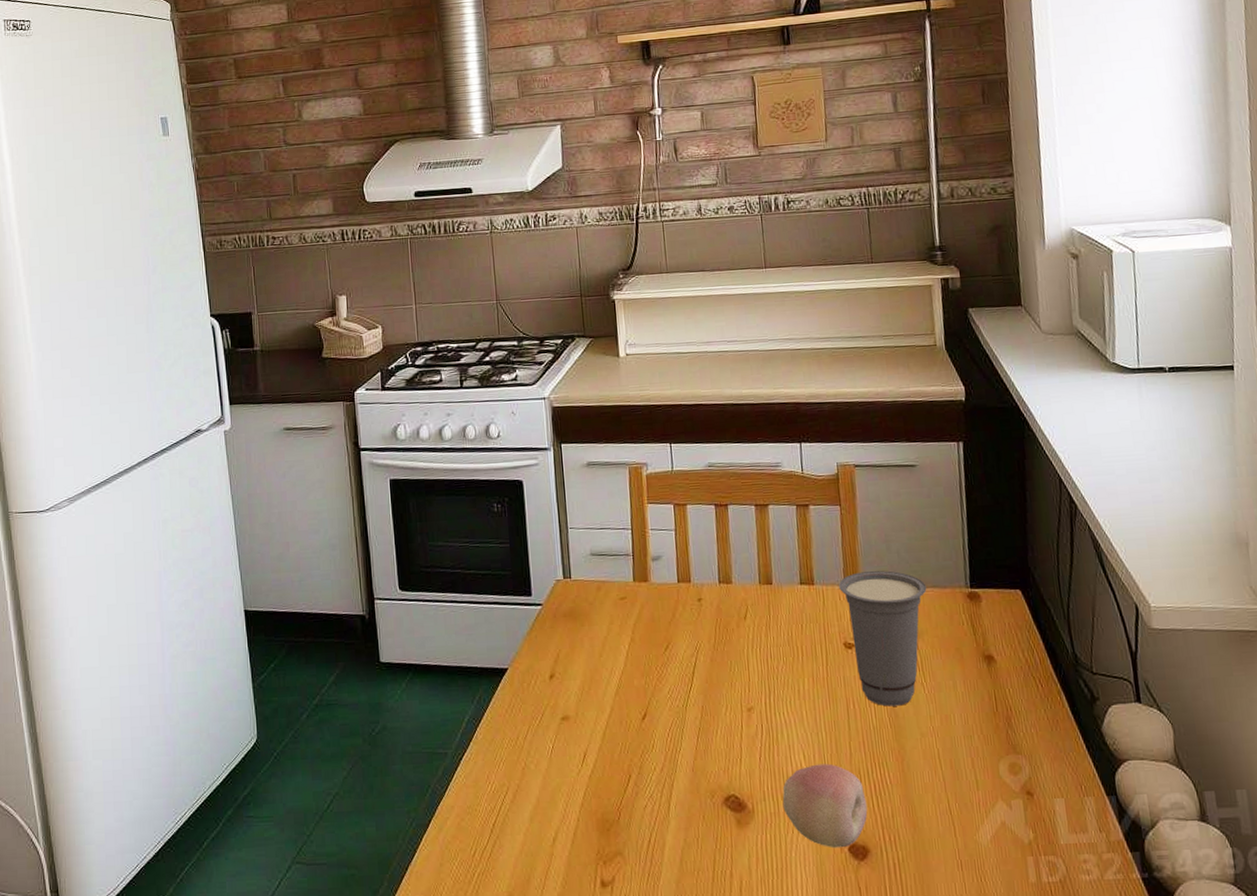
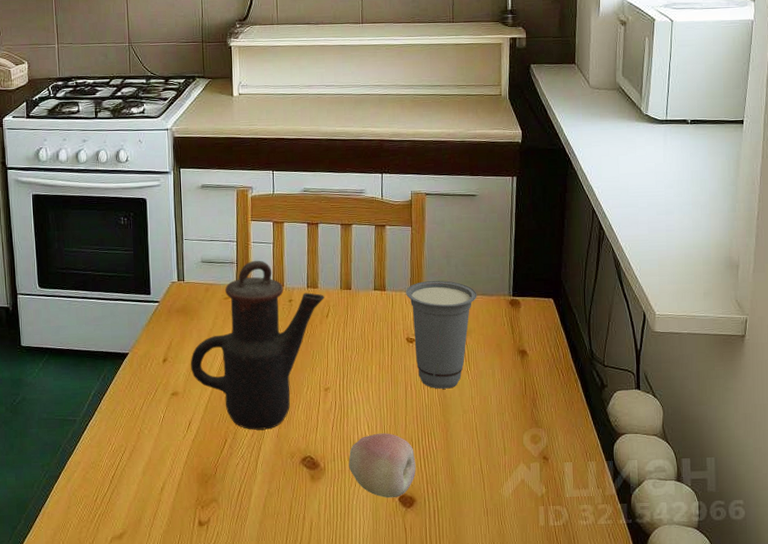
teapot: none [583,551,741,762] -> present [191,260,324,430]

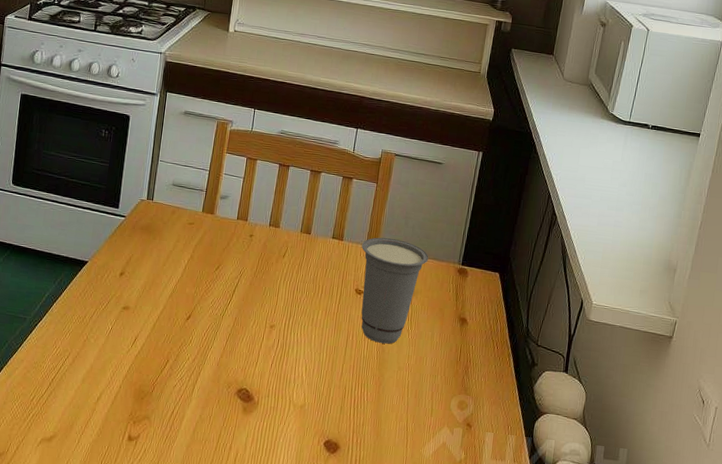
teapot: present [191,260,324,430] -> none [145,191,284,357]
fruit: present [348,433,416,498] -> none [281,376,346,442]

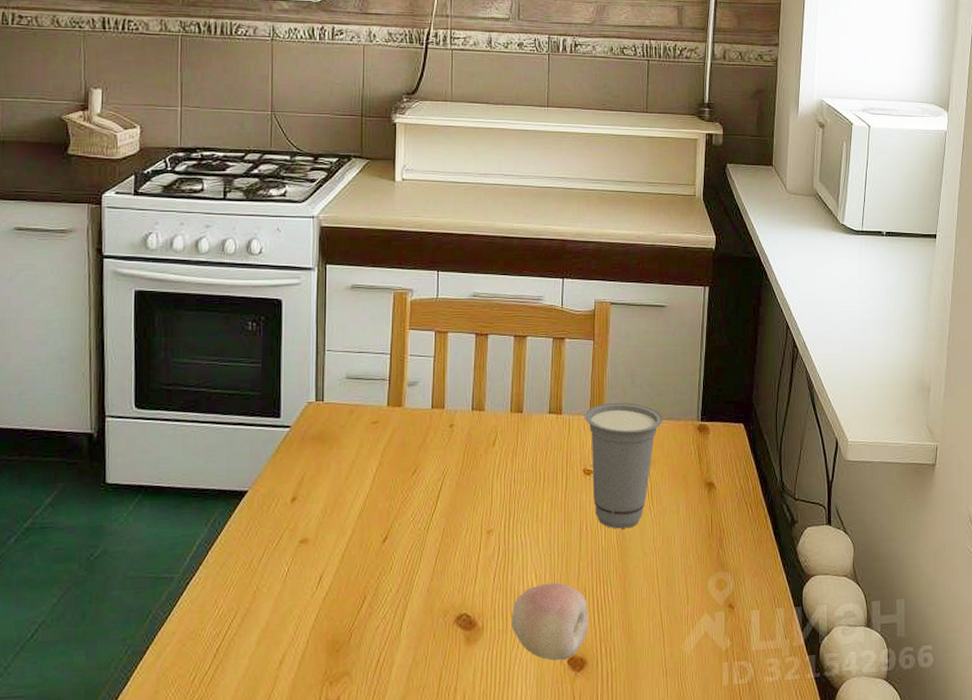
fruit: none [281,376,346,442] -> present [511,582,589,661]

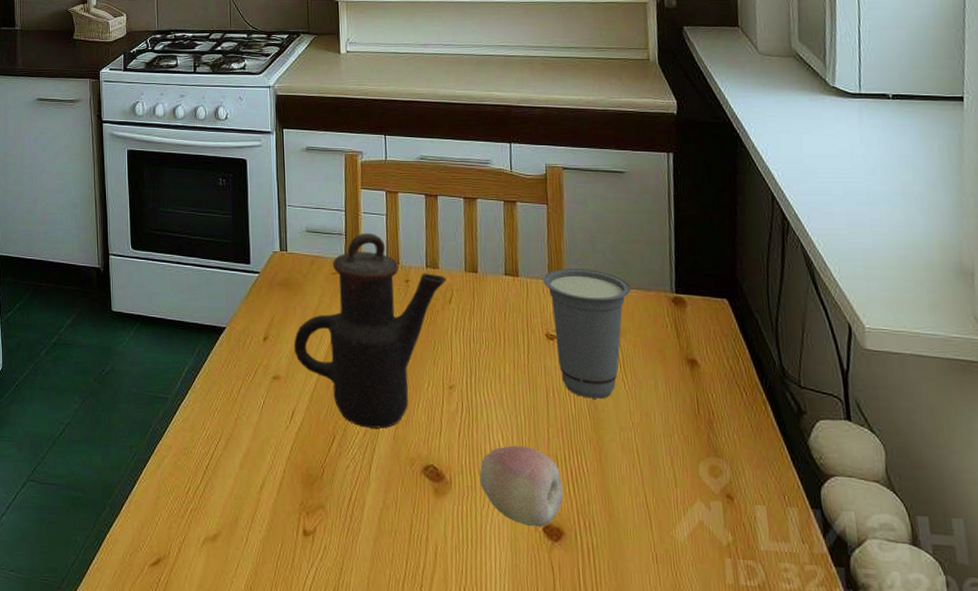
teapot: none [326,376,491,584] -> present [294,233,447,429]

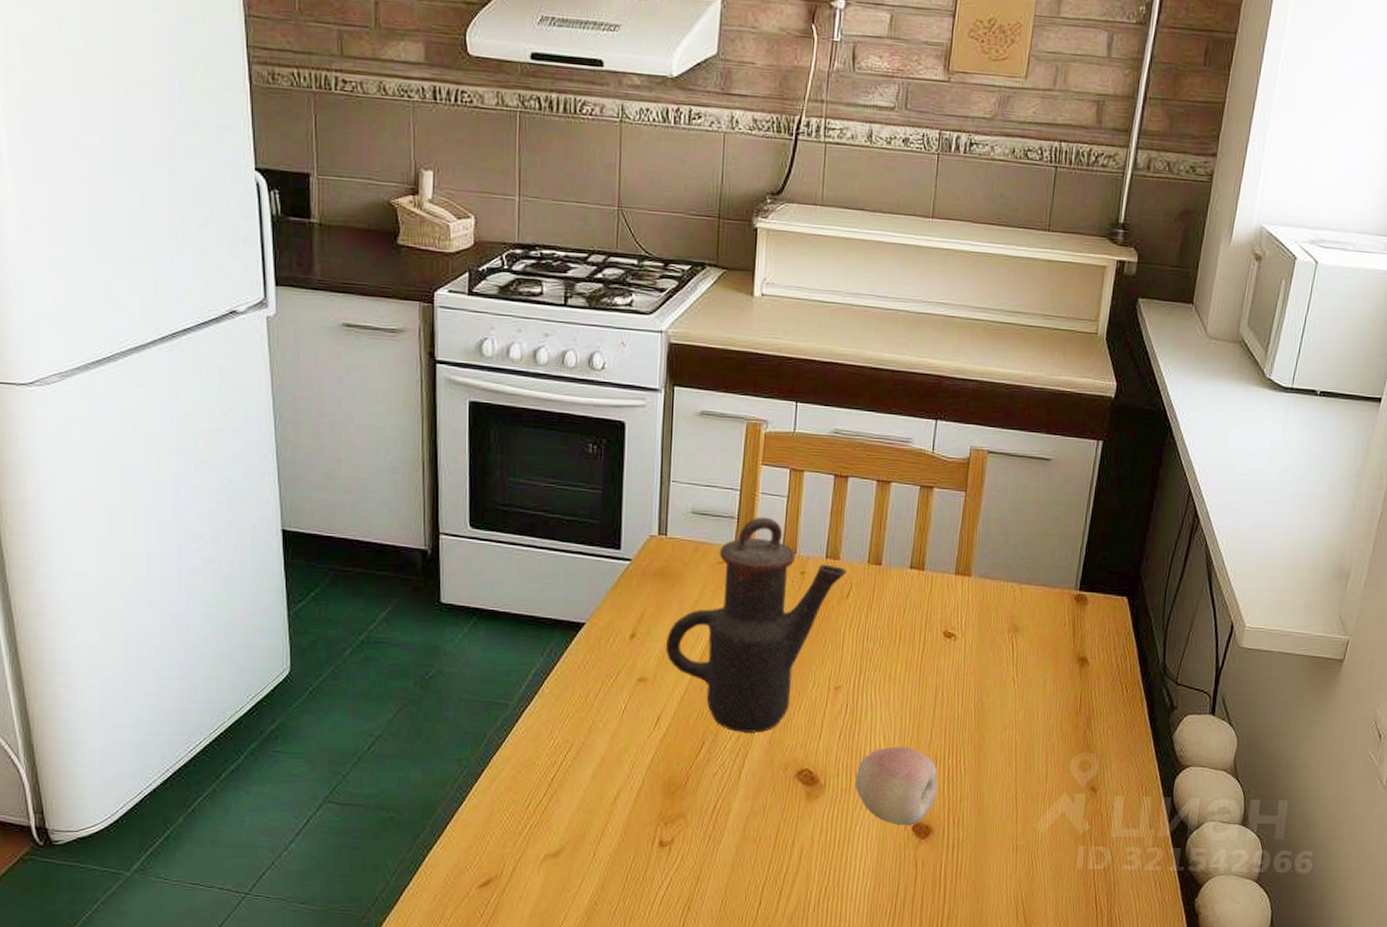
cup: present [543,269,631,399] -> none [949,562,1037,698]

